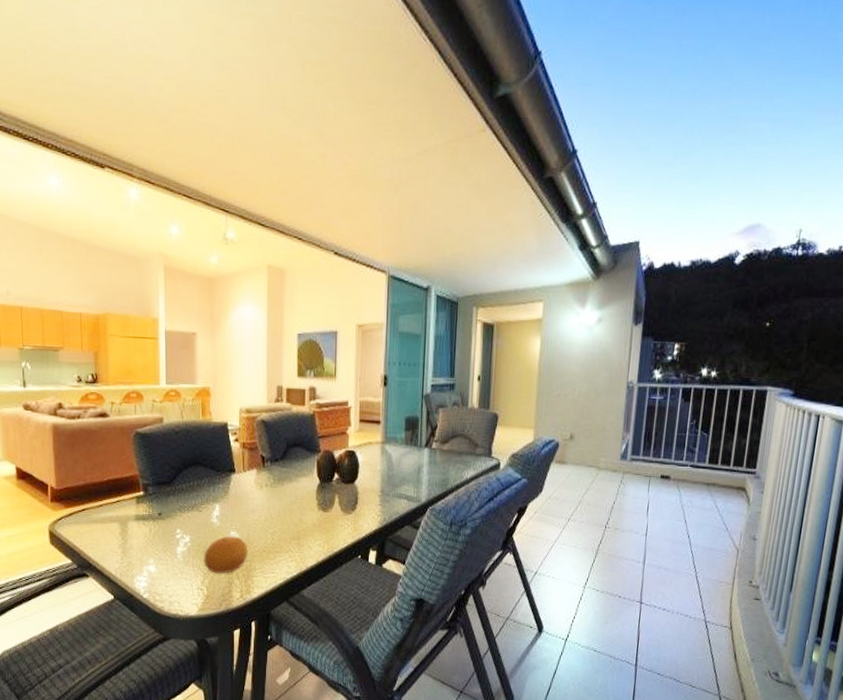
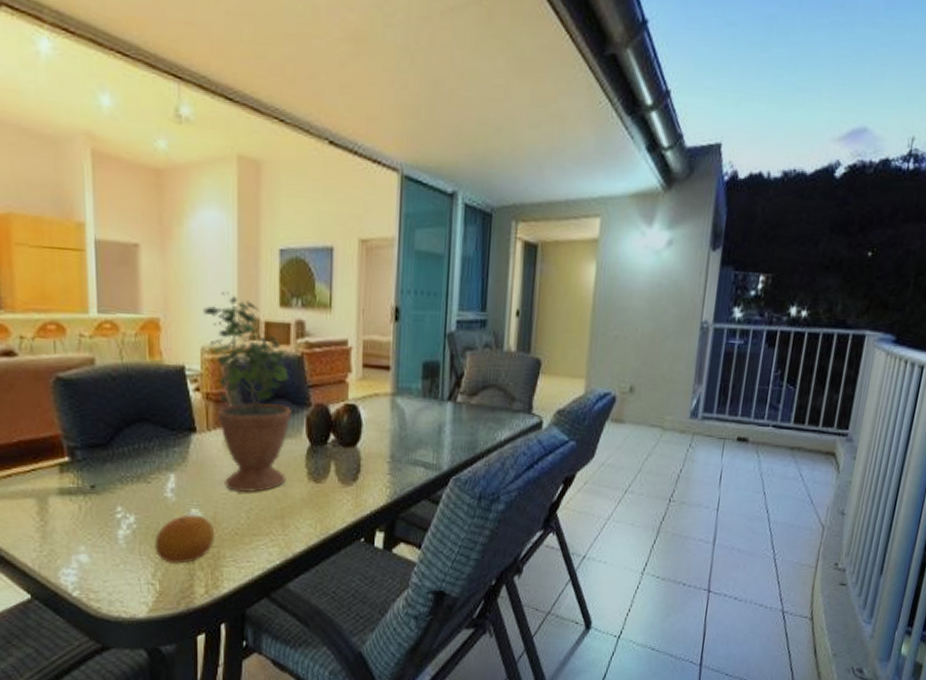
potted plant: none [241,367,306,520] -> present [202,292,291,493]

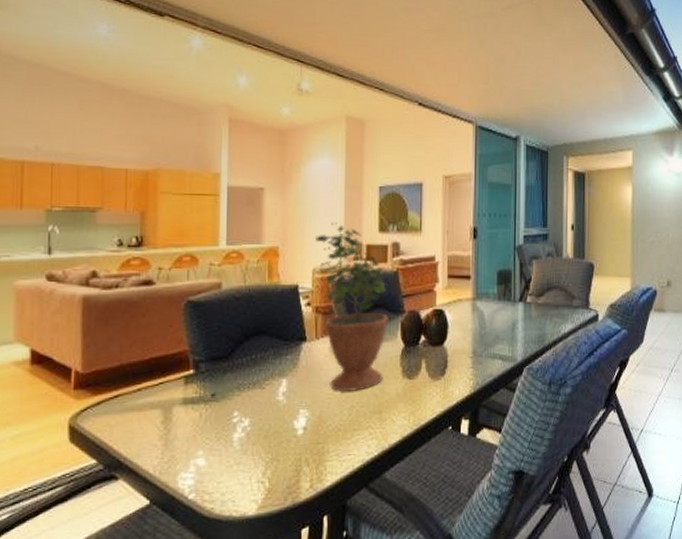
fruit: present [154,513,215,564] -> none [266,413,321,462]

